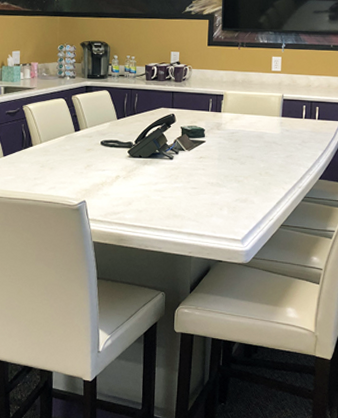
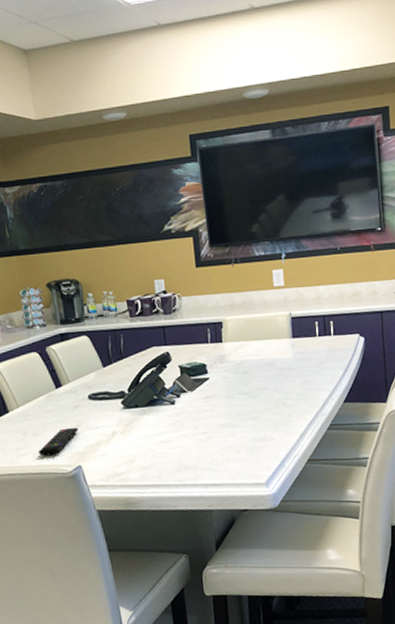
remote control: none [52,166,88,189] -> present [39,427,78,457]

